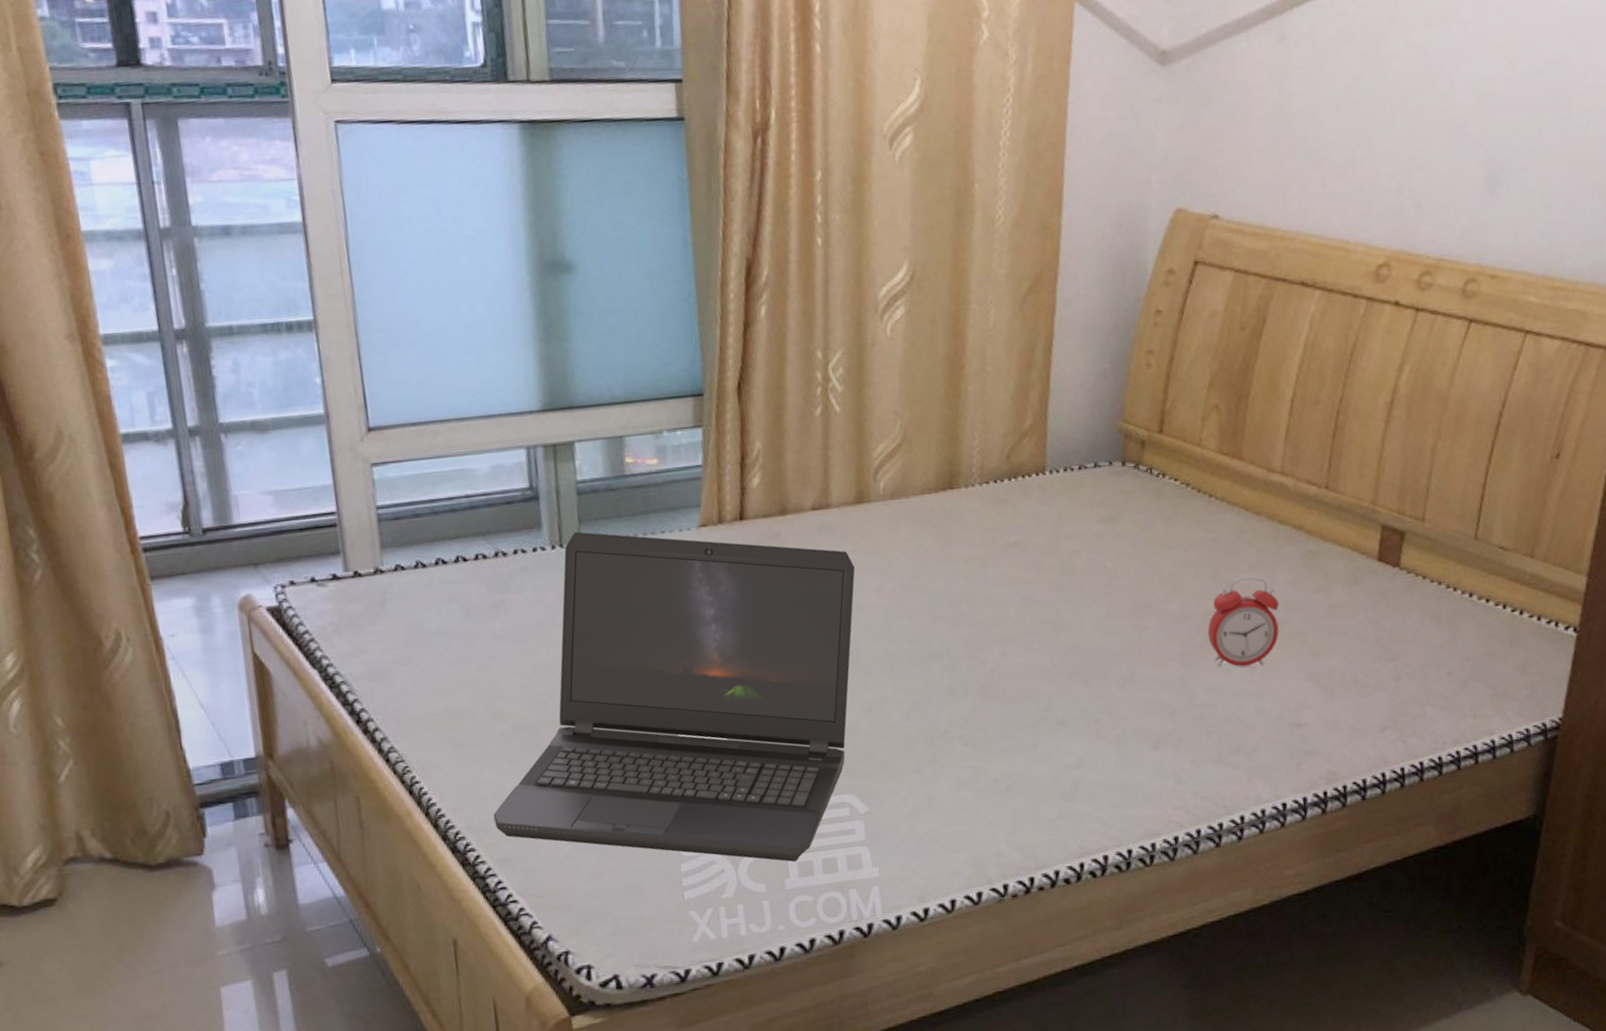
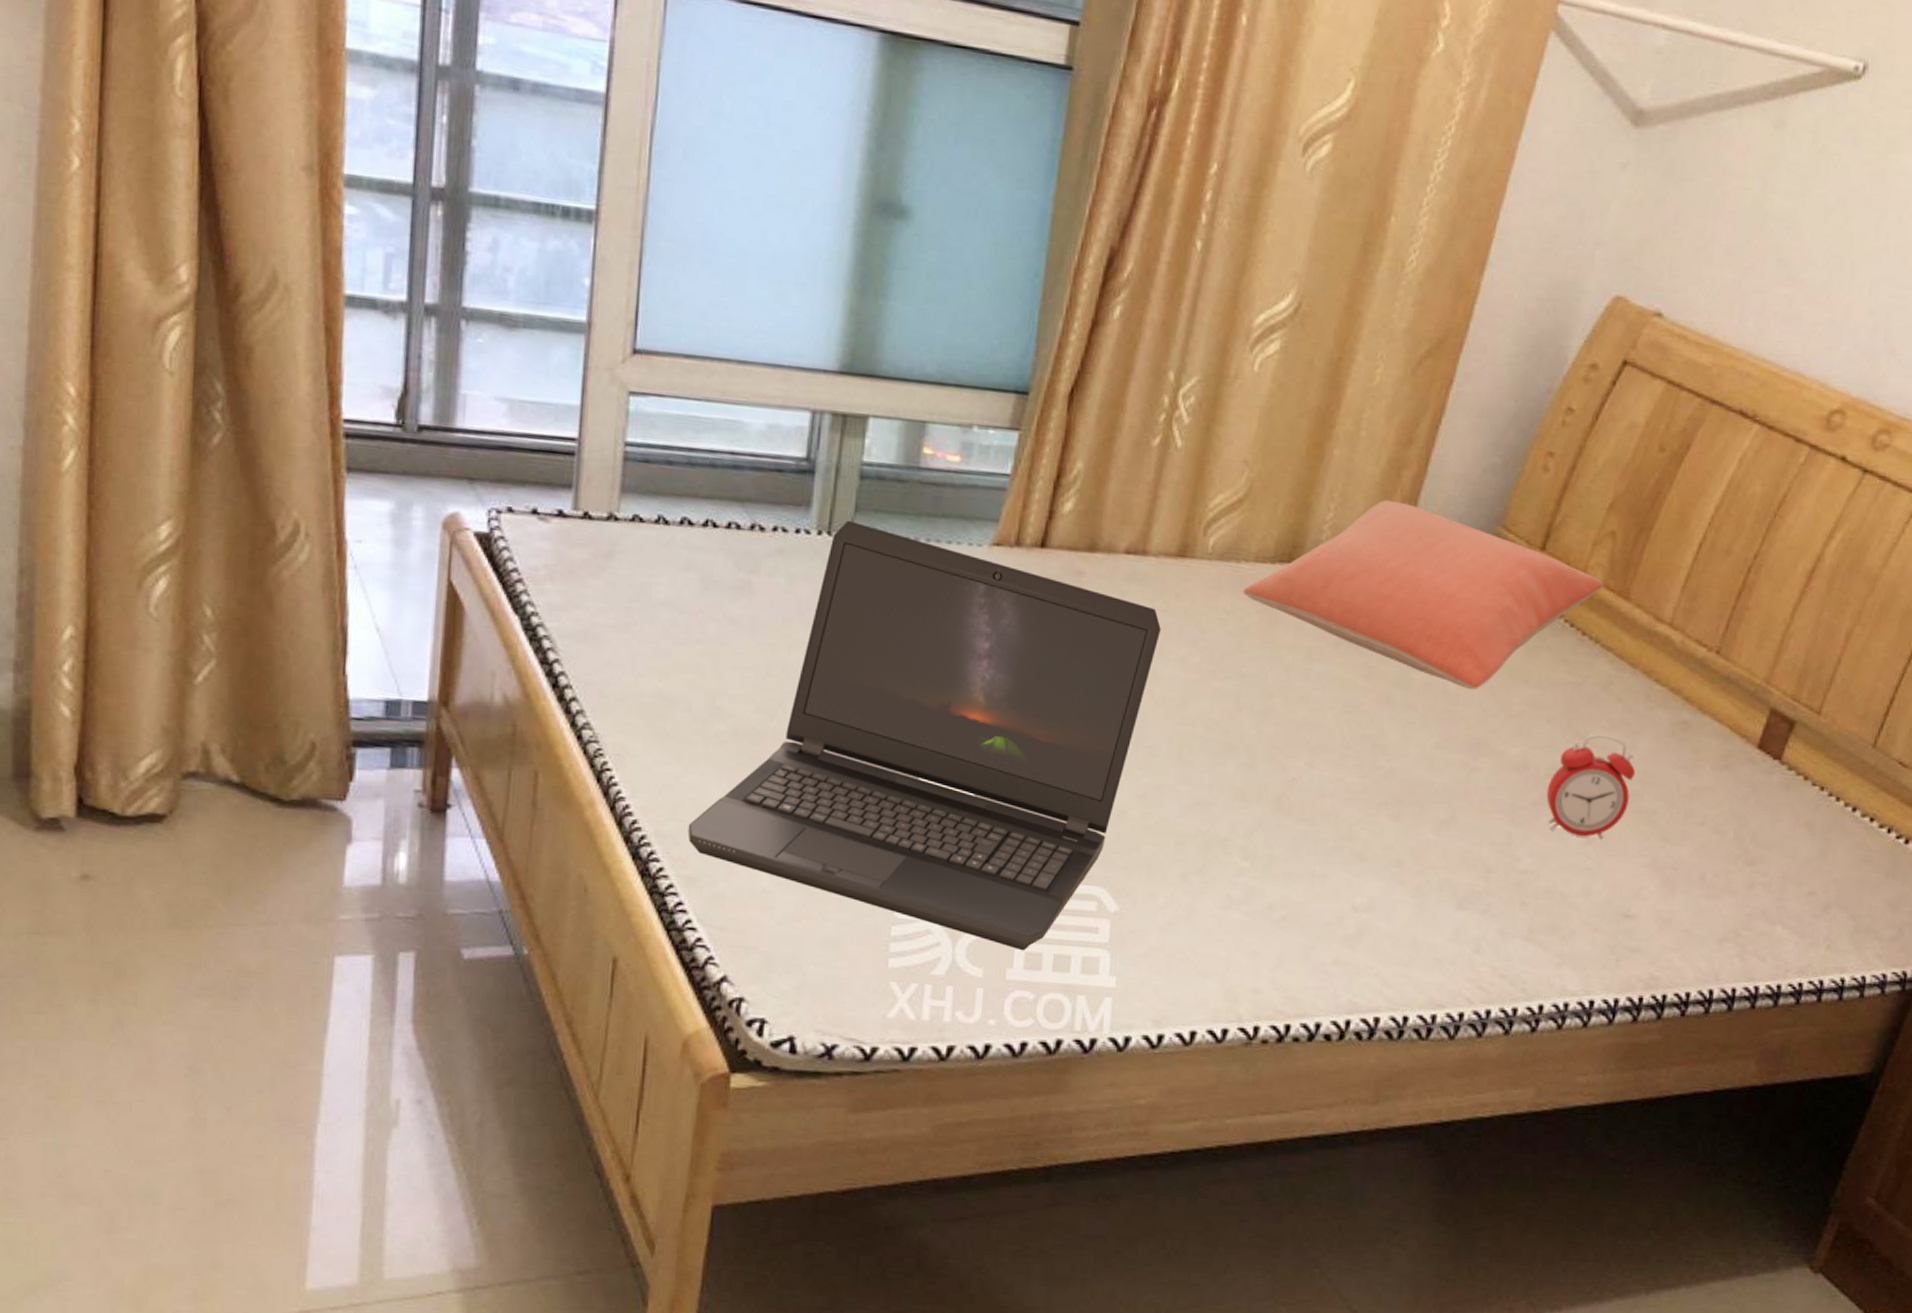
pillow: none [916,418,1219,563] -> present [1242,500,1604,690]

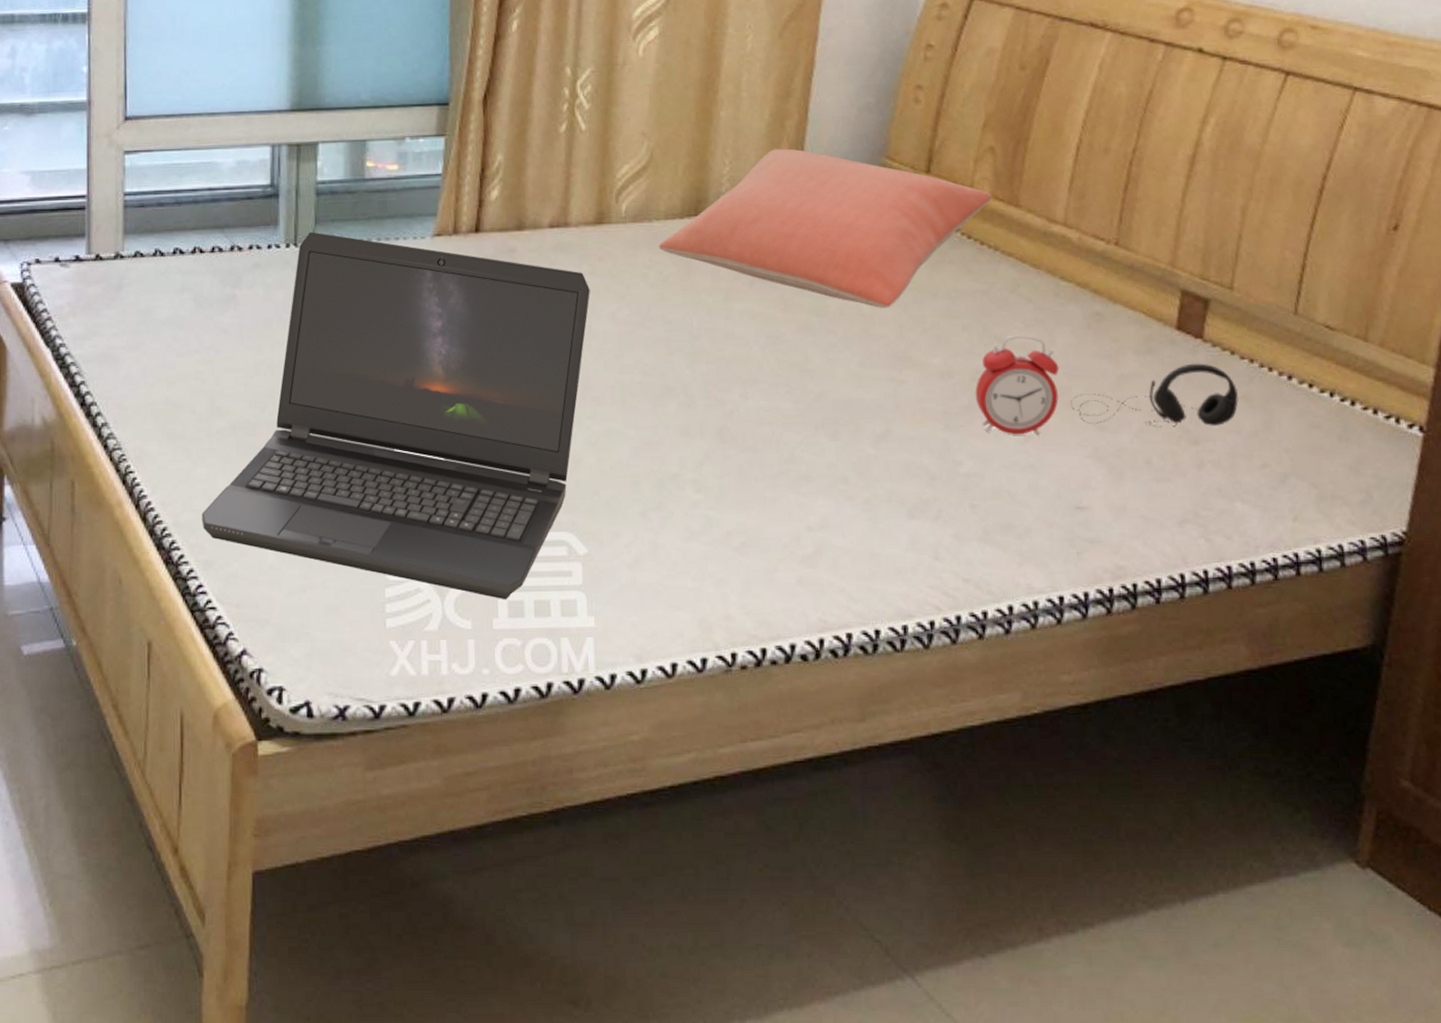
headphones: none [1639,784,1803,850] -> present [1070,363,1239,427]

